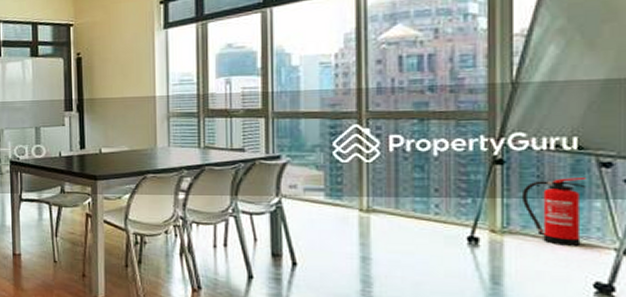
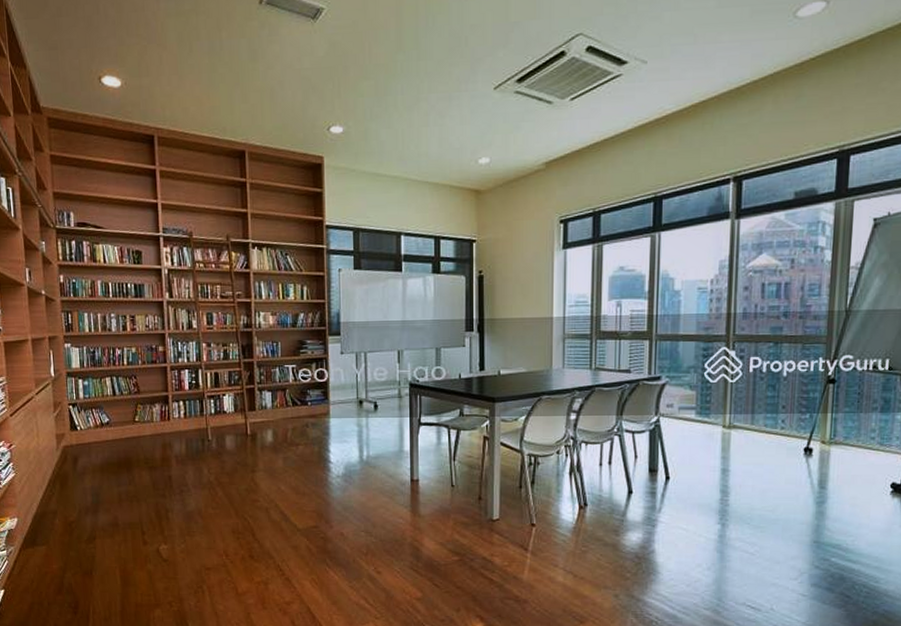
fire extinguisher: present [521,178,585,246] -> none [845,394,892,453]

